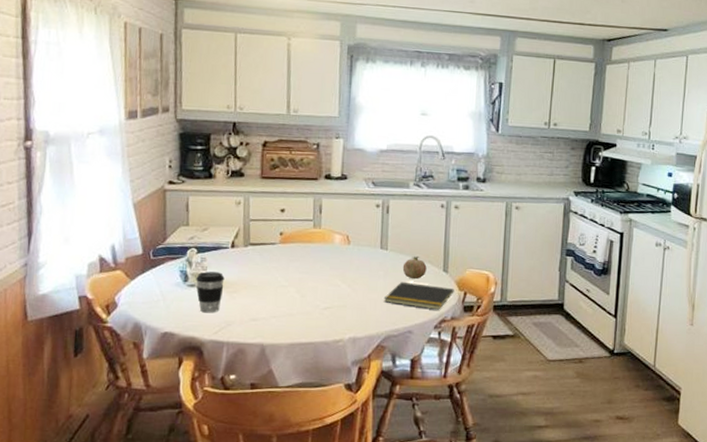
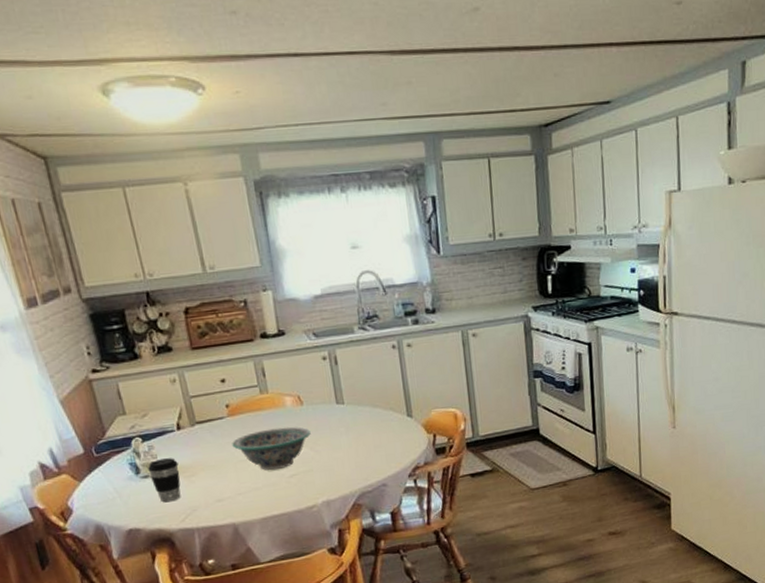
decorative bowl: none [277,261,352,300] -> present [232,426,311,471]
notepad: present [383,281,455,310] -> none [350,432,423,460]
fruit: present [402,256,427,280] -> none [363,405,390,430]

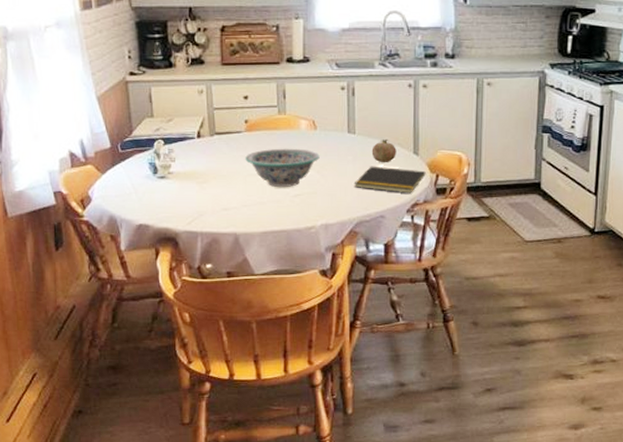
coffee cup: present [148,458,181,503] -> none [165,163,193,204]
notepad: none [350,432,423,460] -> present [353,166,426,194]
fruit: none [363,405,390,430] -> present [371,140,396,163]

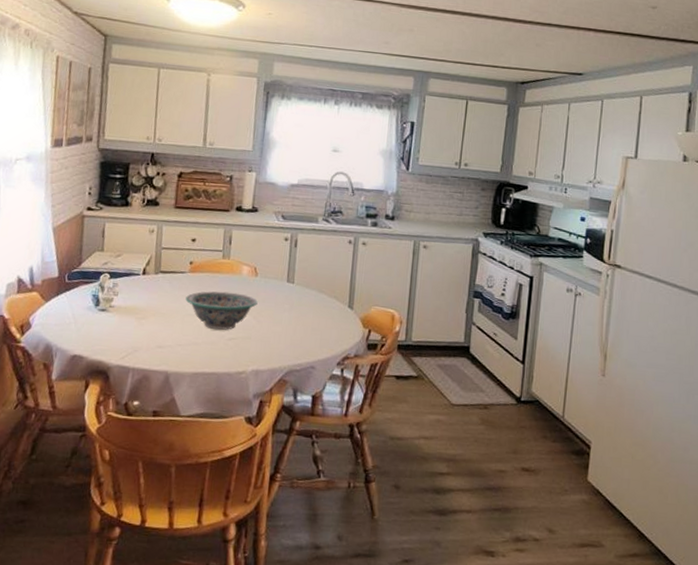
notepad: present [353,166,426,194] -> none [287,316,359,347]
fruit: present [371,140,396,163] -> none [308,291,332,315]

